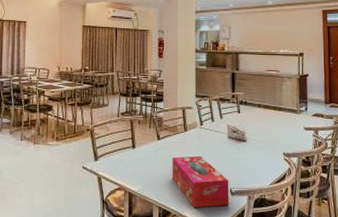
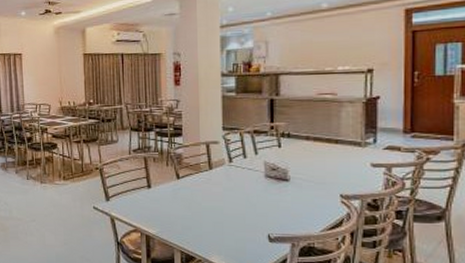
tissue box: present [172,156,229,208] -> none [195,197,267,254]

